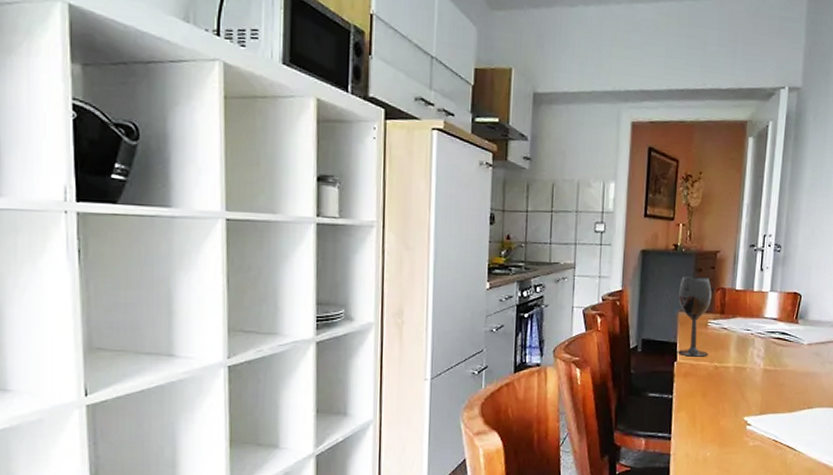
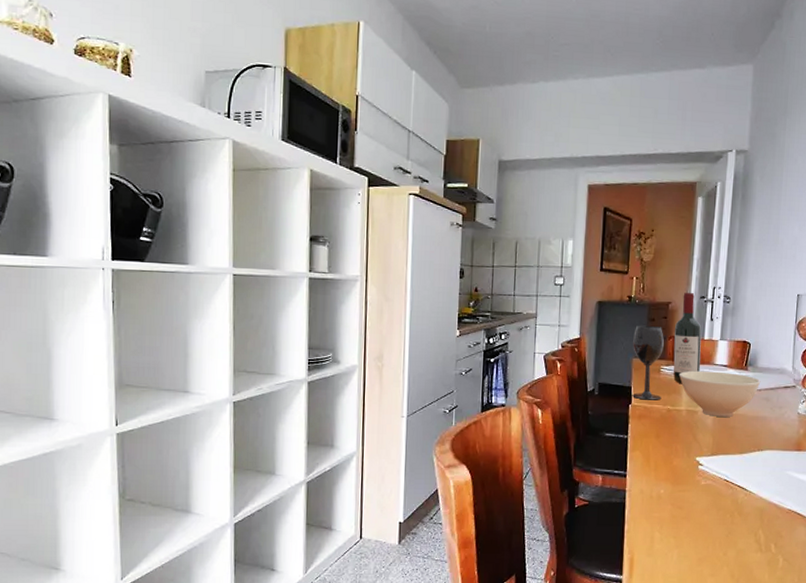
wine bottle: none [721,241,751,338] -> present [673,293,702,383]
bowl: none [726,324,812,373] -> present [678,370,761,417]

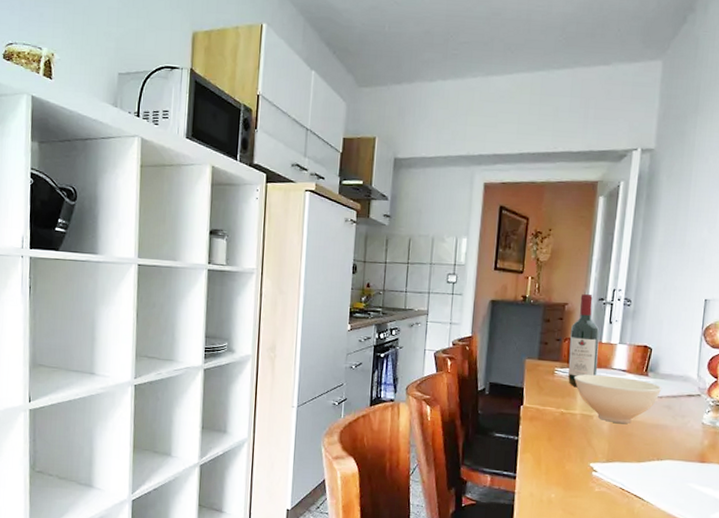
wine glass: present [632,325,664,400] -> none [524,325,559,403]

